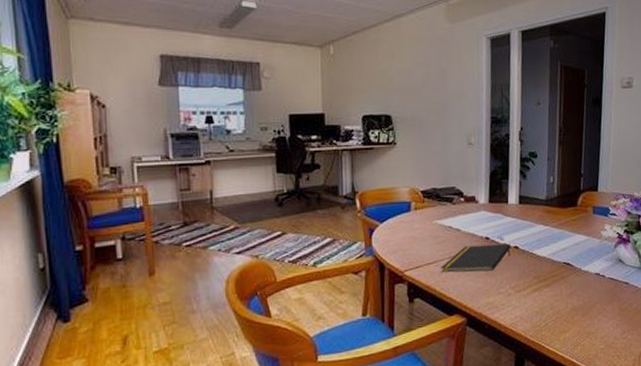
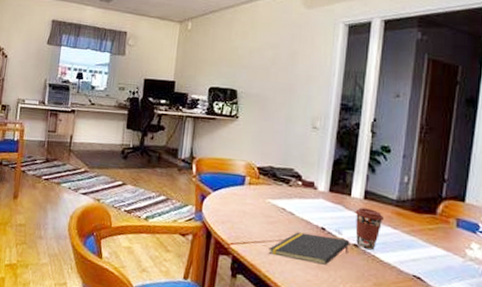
coffee cup: none [513,211,537,248] -> present [355,207,384,250]

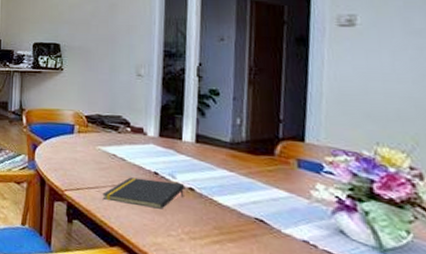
coffee cup: present [355,207,384,250] -> none [187,151,218,193]

